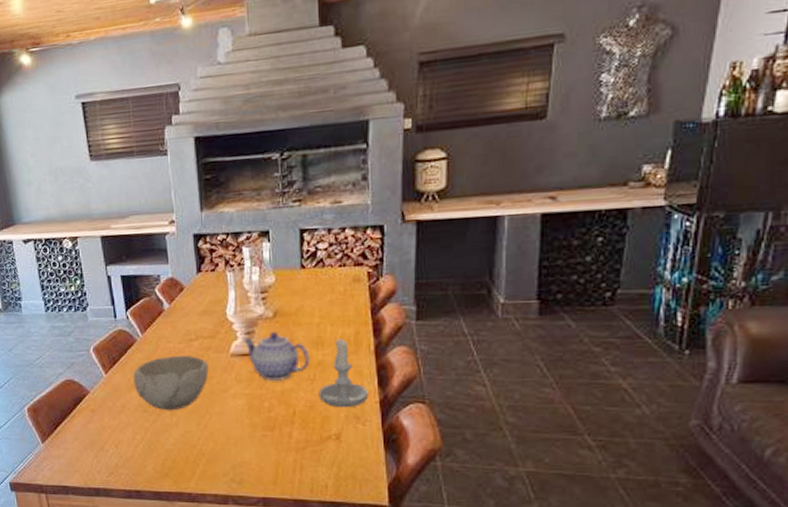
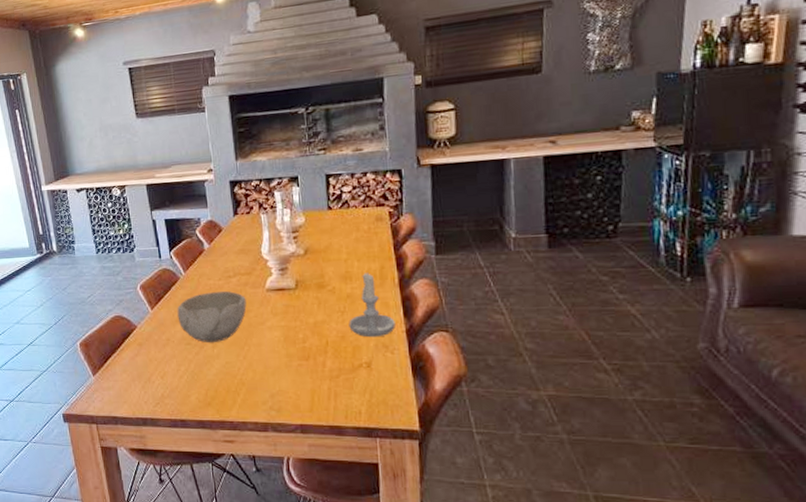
teapot: present [242,332,310,381] -> none [277,268,340,313]

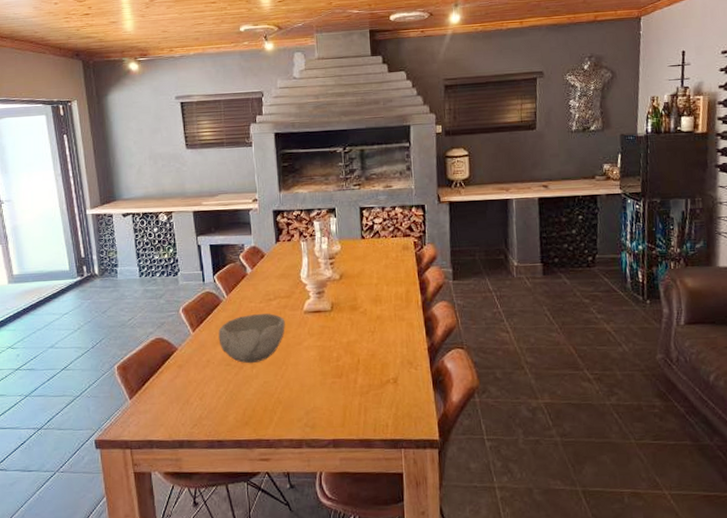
candle: present [349,273,395,338] -> none [378,296,419,355]

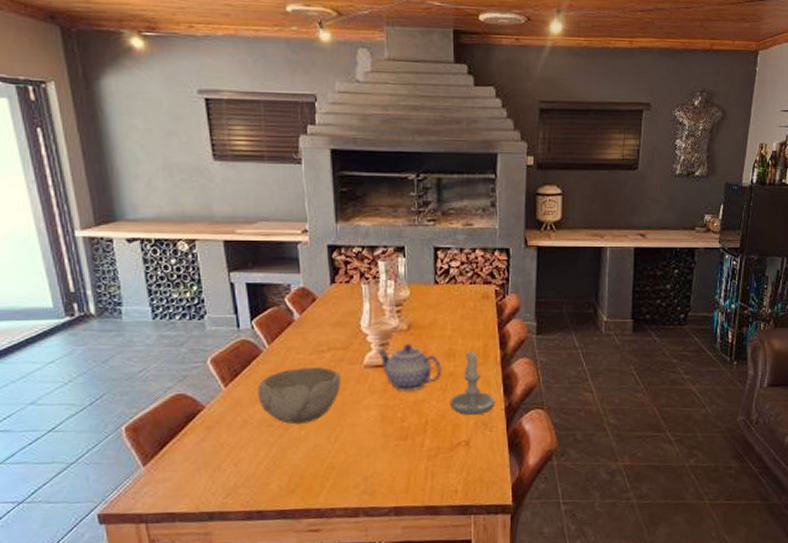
teapot: none [314,291,371,334] -> present [376,344,442,391]
candle: none [378,296,419,355] -> present [450,350,495,416]

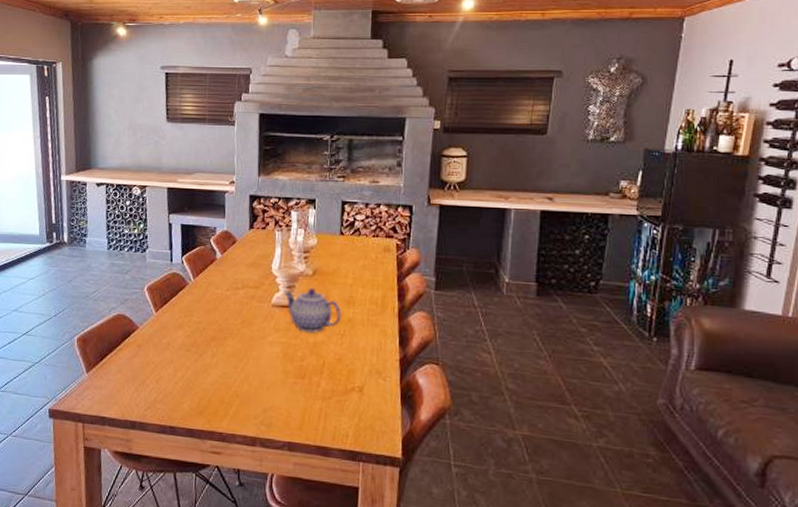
bowl: present [257,367,341,425] -> none [181,301,251,353]
candle: present [450,350,495,416] -> none [347,299,390,363]

